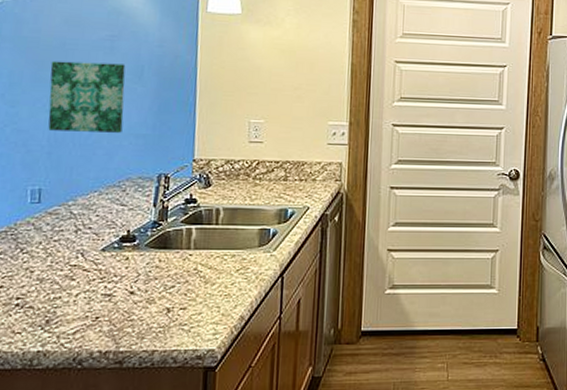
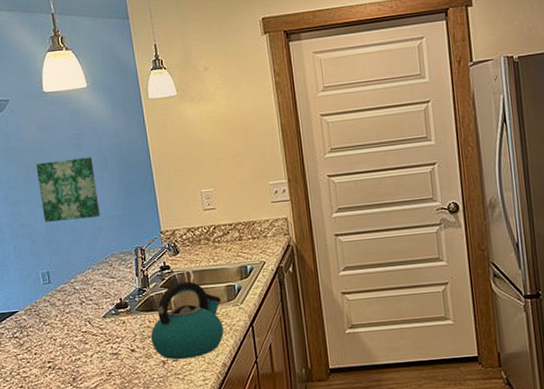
kettle: none [157,219,252,308] -> present [150,281,224,360]

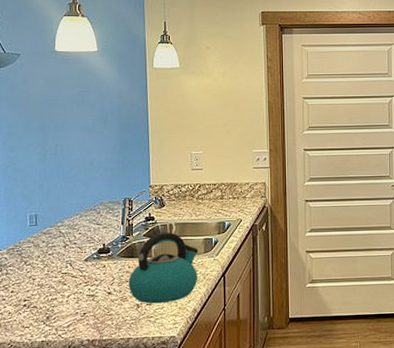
wall art: present [36,157,100,222] -> none [38,113,95,169]

